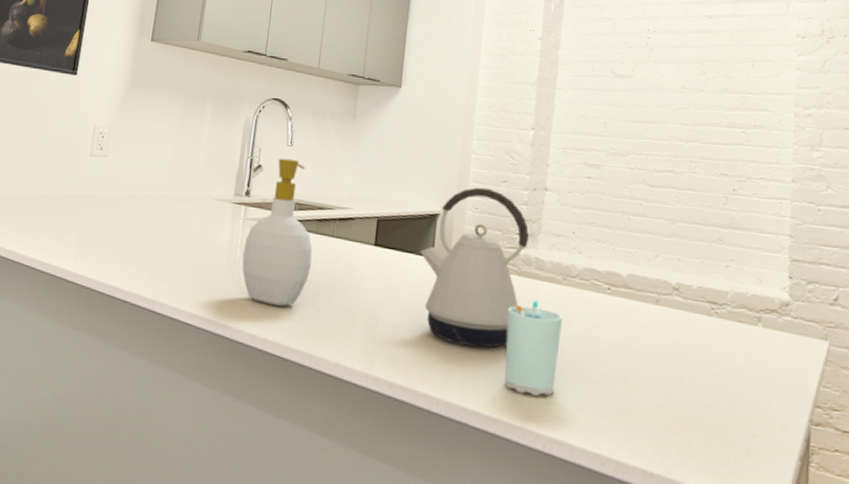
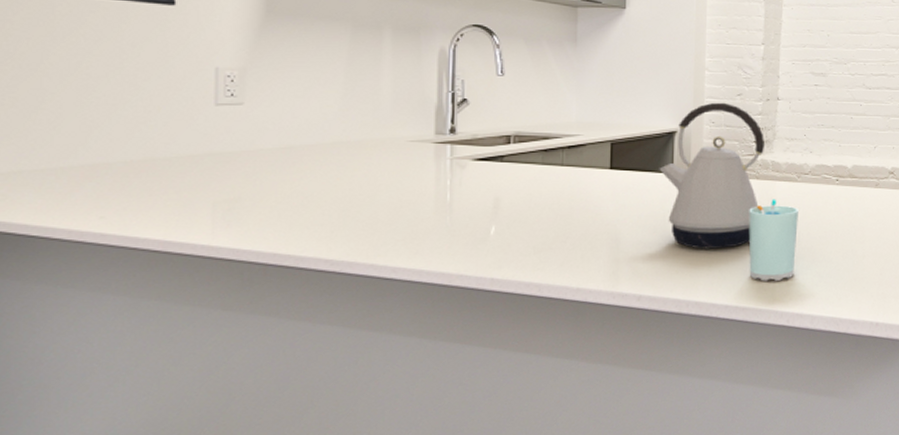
soap bottle: present [242,158,313,307] -> none [454,89,541,244]

